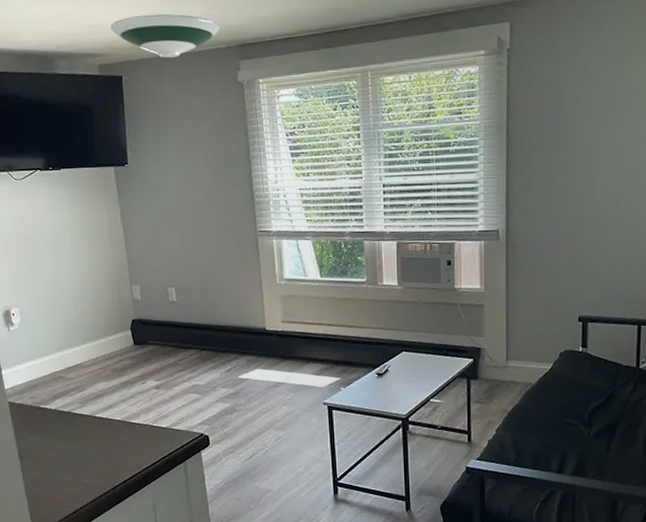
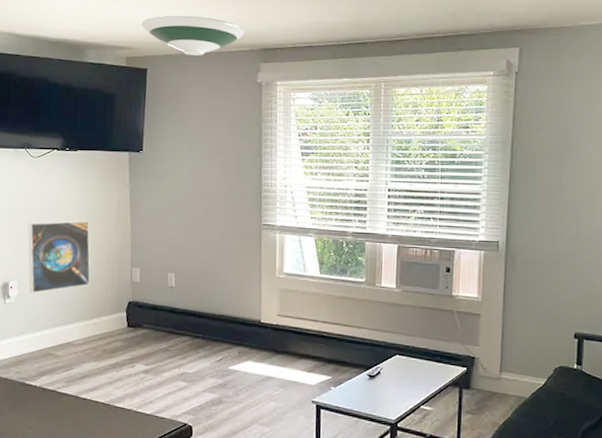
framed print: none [21,241,91,319] -> present [27,220,91,294]

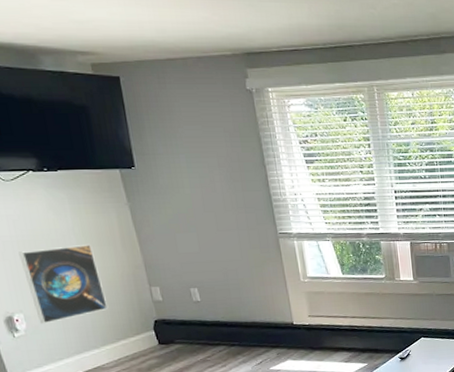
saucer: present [141,15,245,55] -> none [100,15,224,61]

